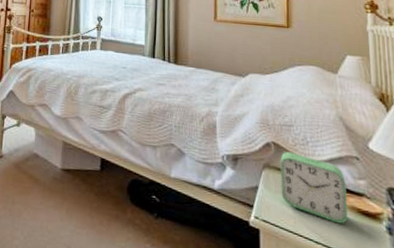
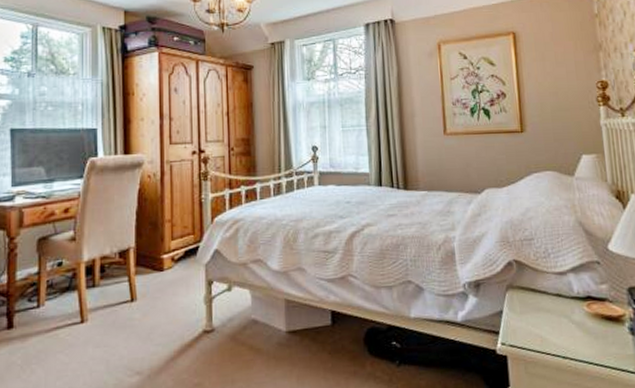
alarm clock: present [280,152,348,224] -> none [523,267,593,334]

